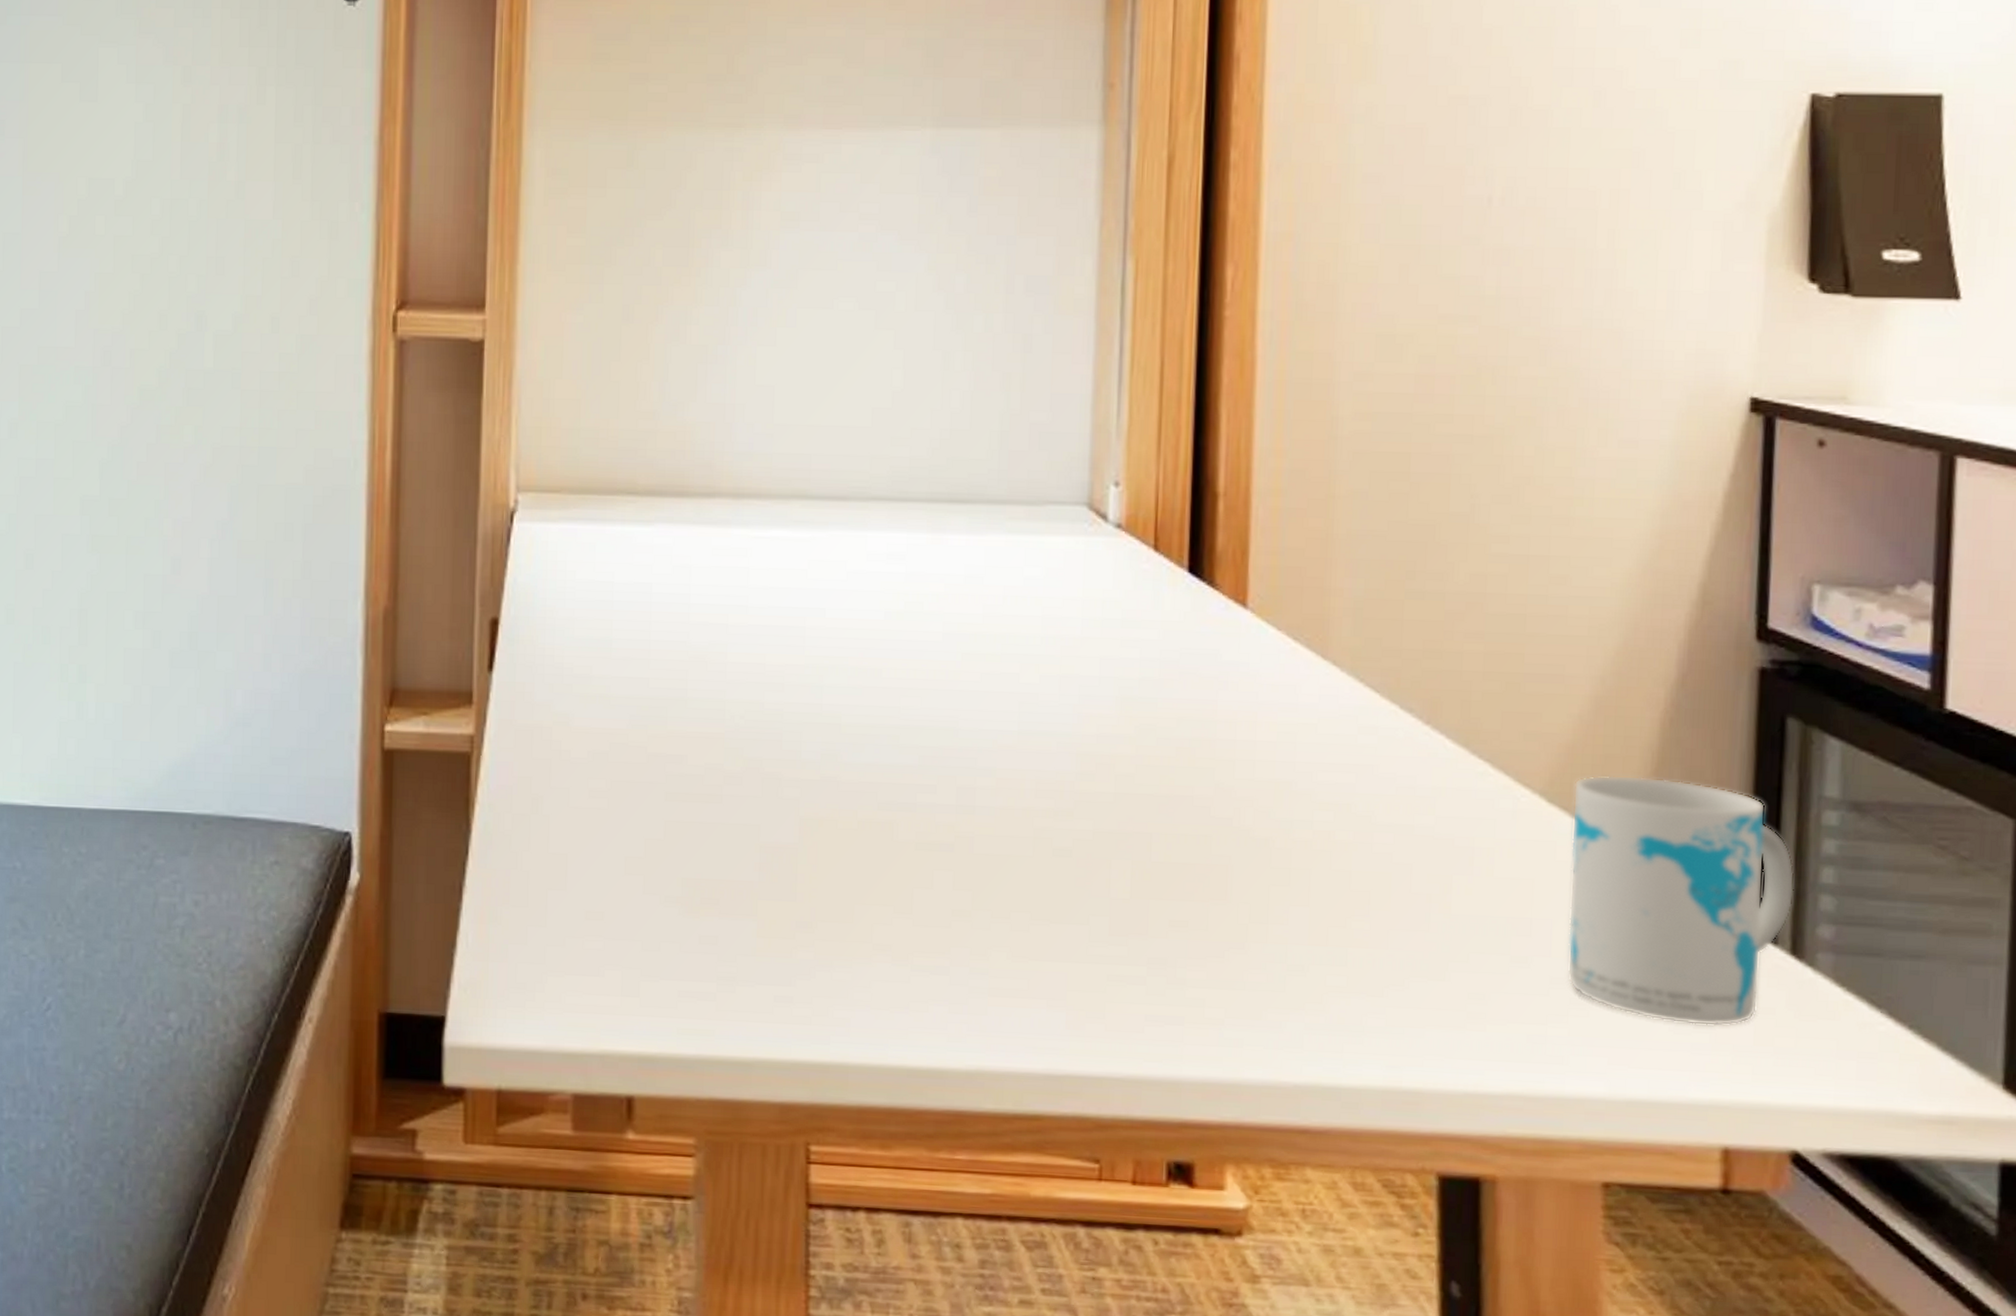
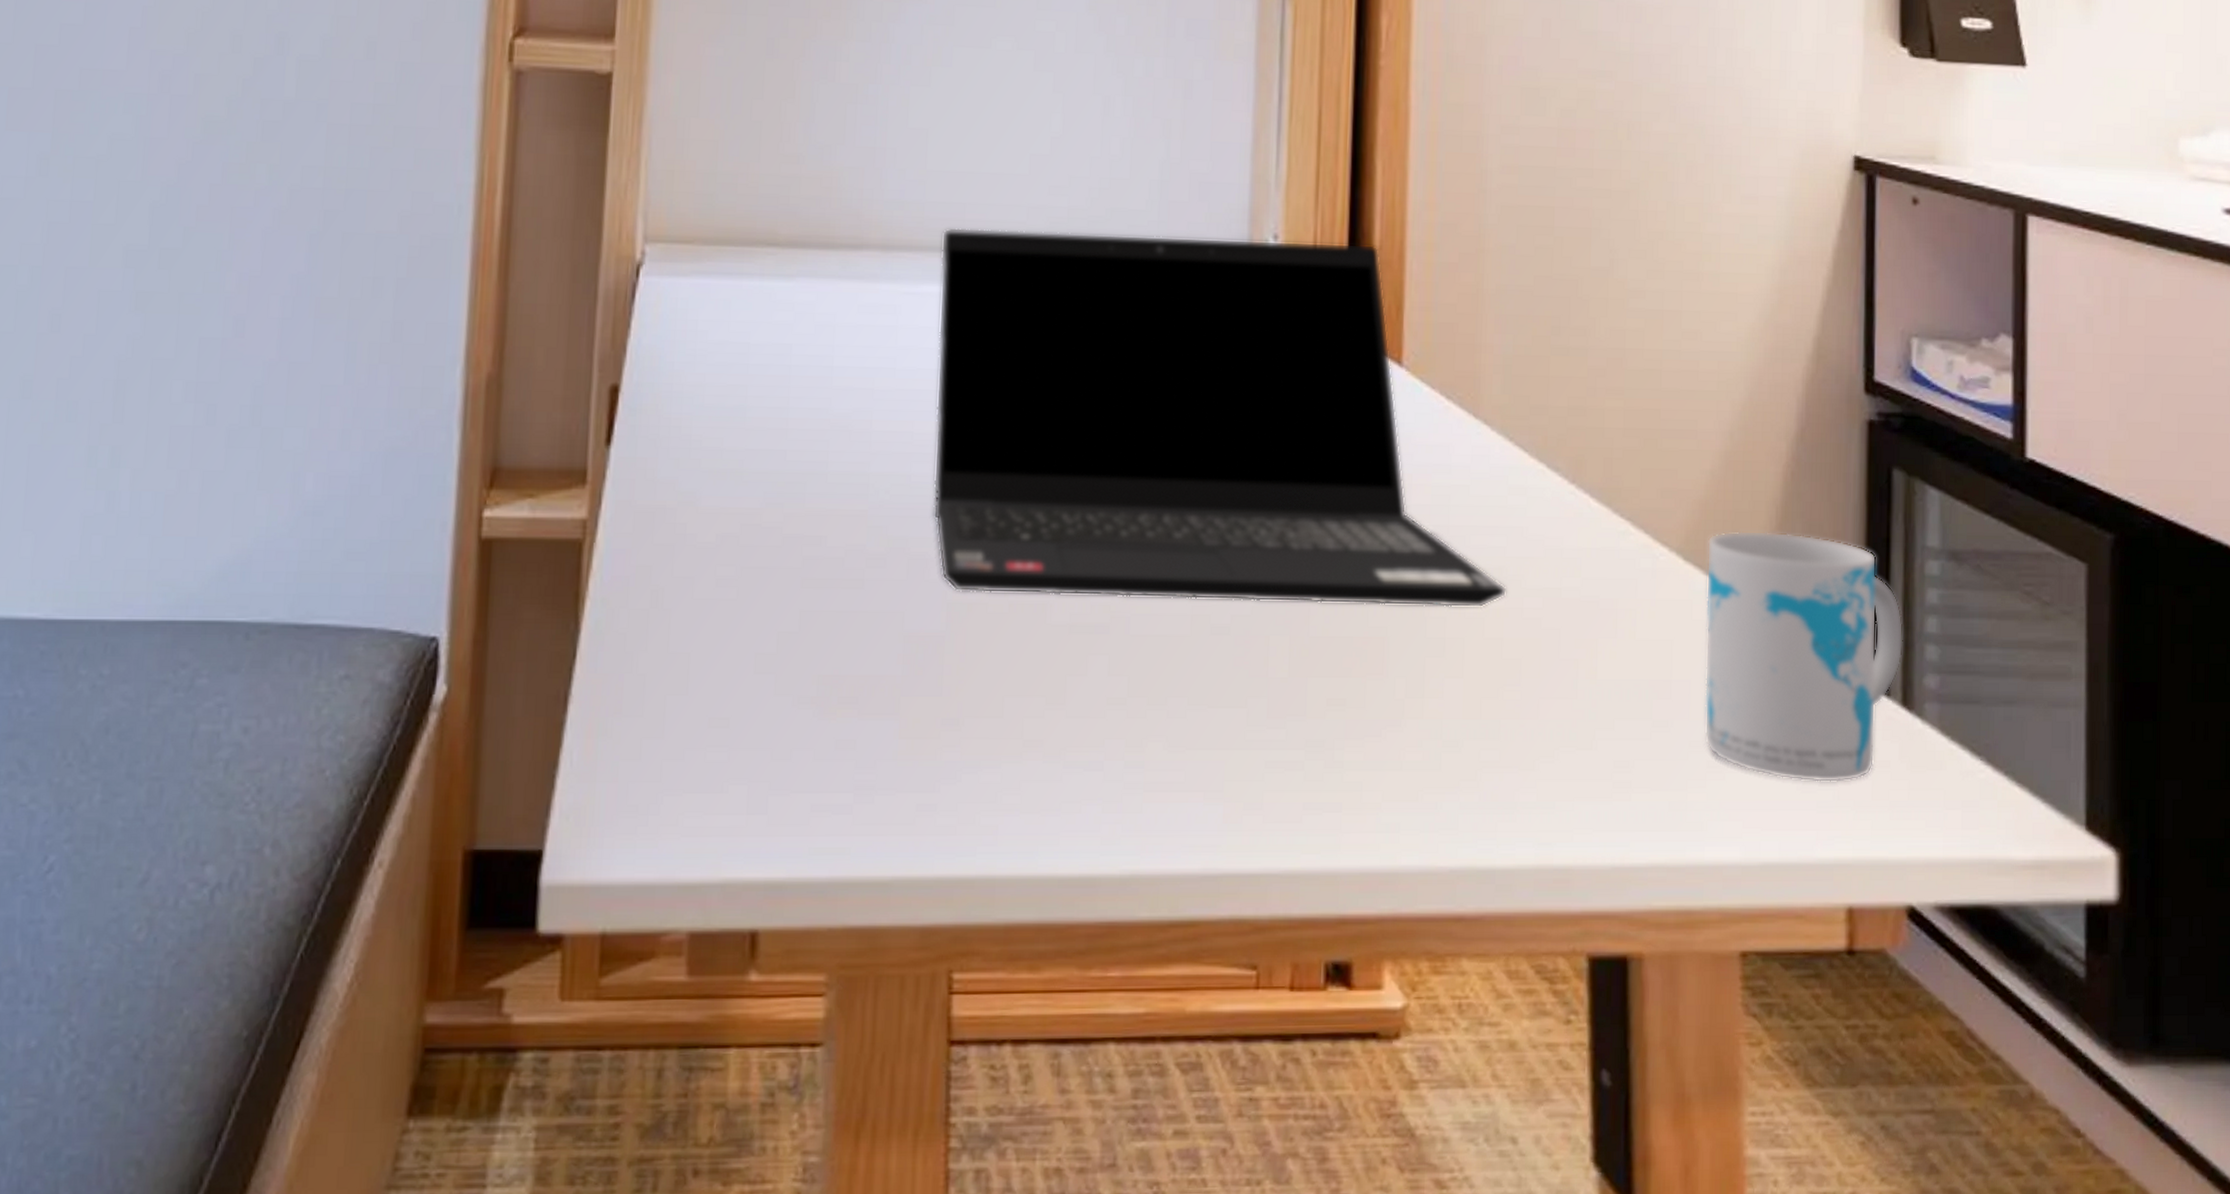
laptop computer: none [785,477,1356,842] -> present [933,228,1507,608]

